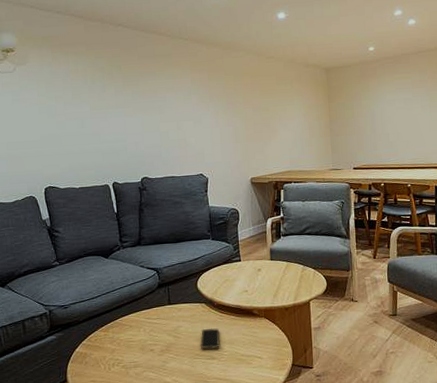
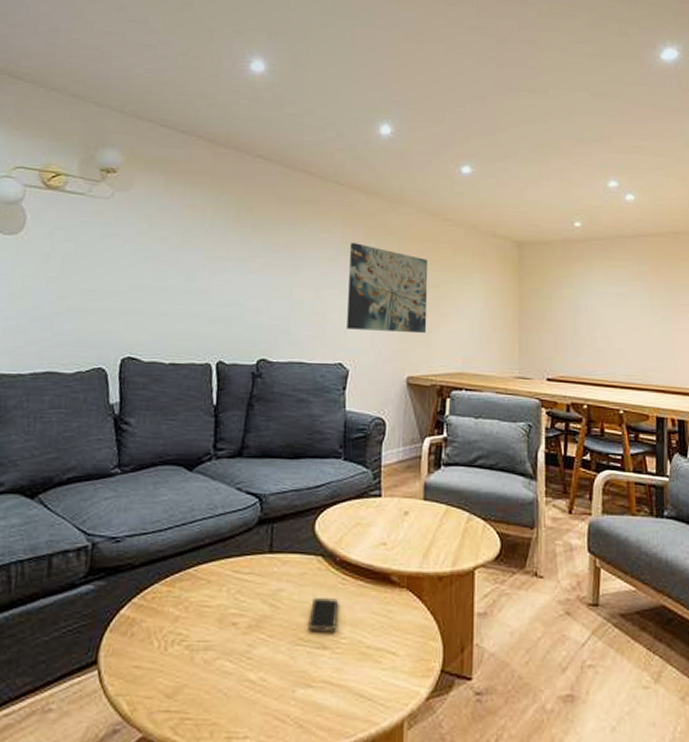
wall art: none [198,84,262,149] -> present [347,243,429,334]

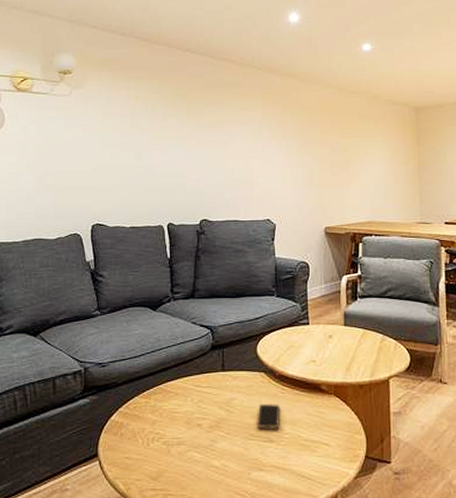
wall art: present [347,243,429,334] -> none [270,118,339,191]

